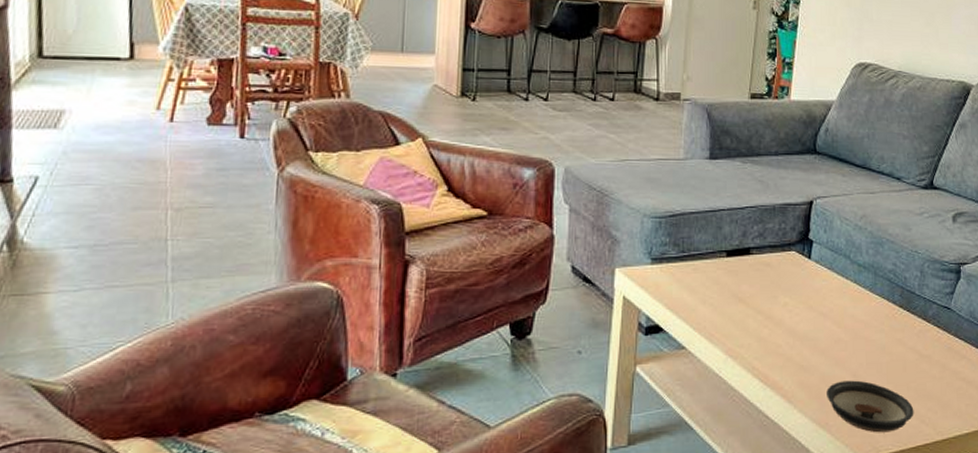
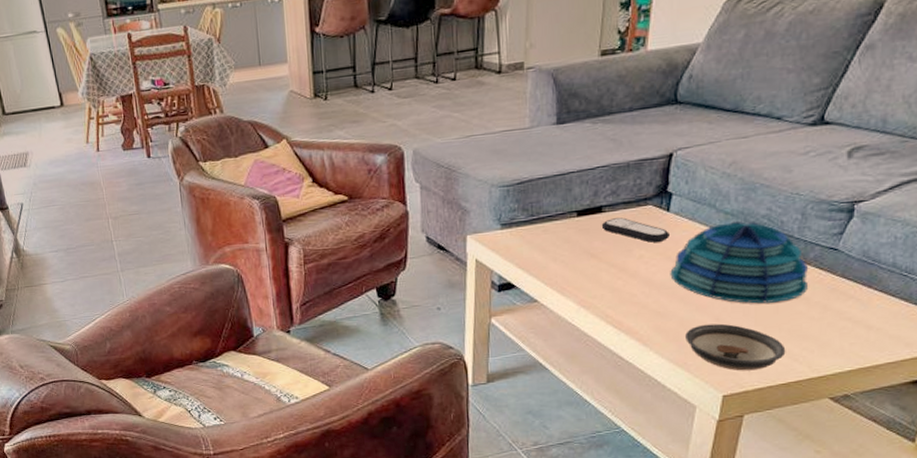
remote control: none [749,262,811,290] -> present [601,217,669,243]
decorative bowl: none [812,273,929,360] -> present [670,220,809,304]

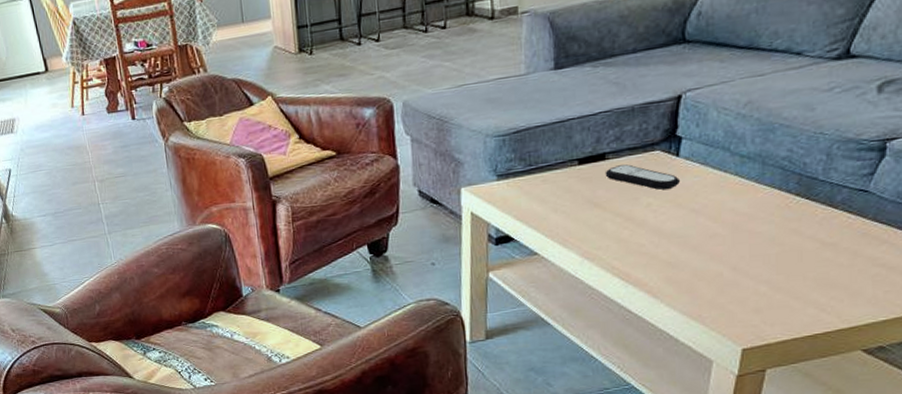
decorative bowl: present [670,220,809,304] -> none [681,163,836,251]
saucer: present [685,323,786,371] -> none [699,273,812,323]

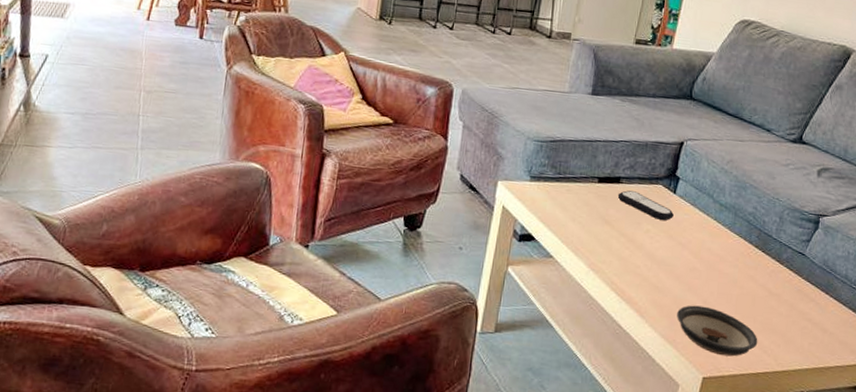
saucer: none [699,273,812,323] -> present [677,305,758,357]

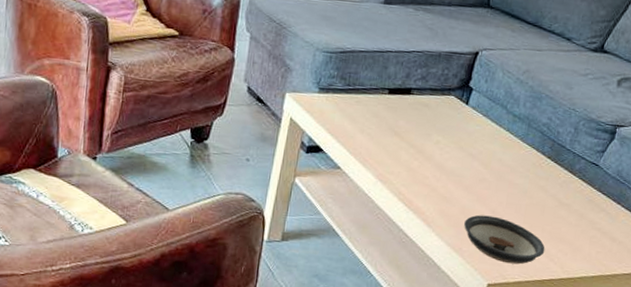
remote control: present [617,190,674,220] -> none [408,102,465,132]

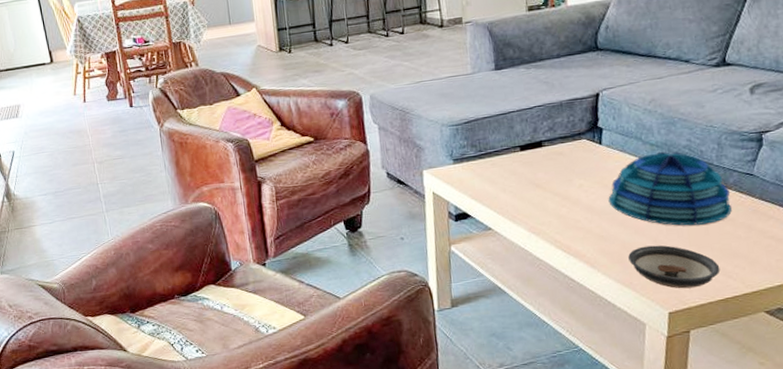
decorative bowl: none [460,124,574,205] -> present [608,151,732,226]

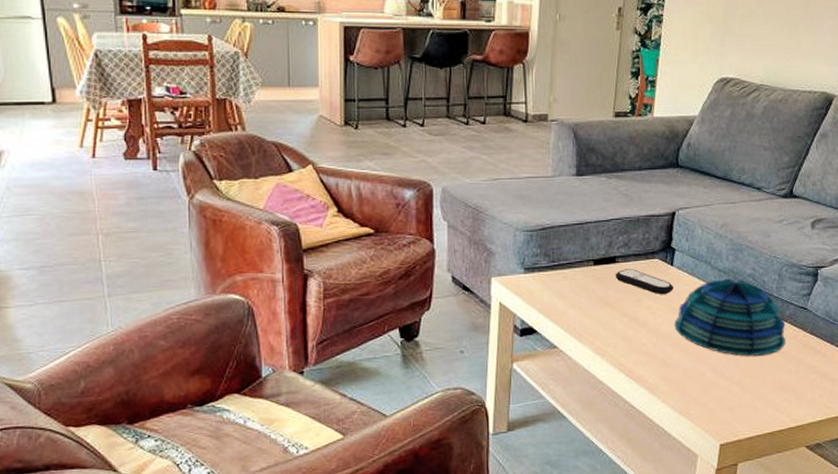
remote control: none [542,151,604,173] -> present [615,269,673,294]
saucer: present [628,245,720,289] -> none [688,374,770,421]

